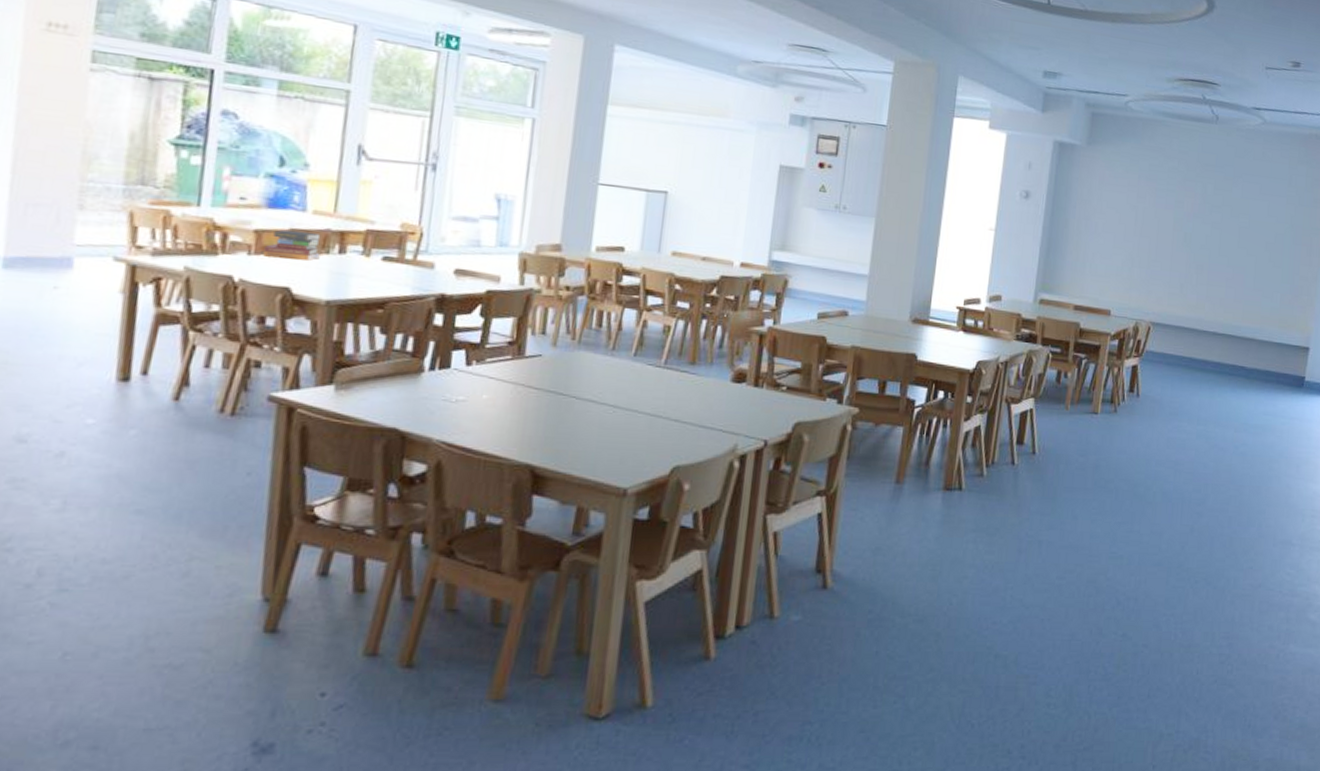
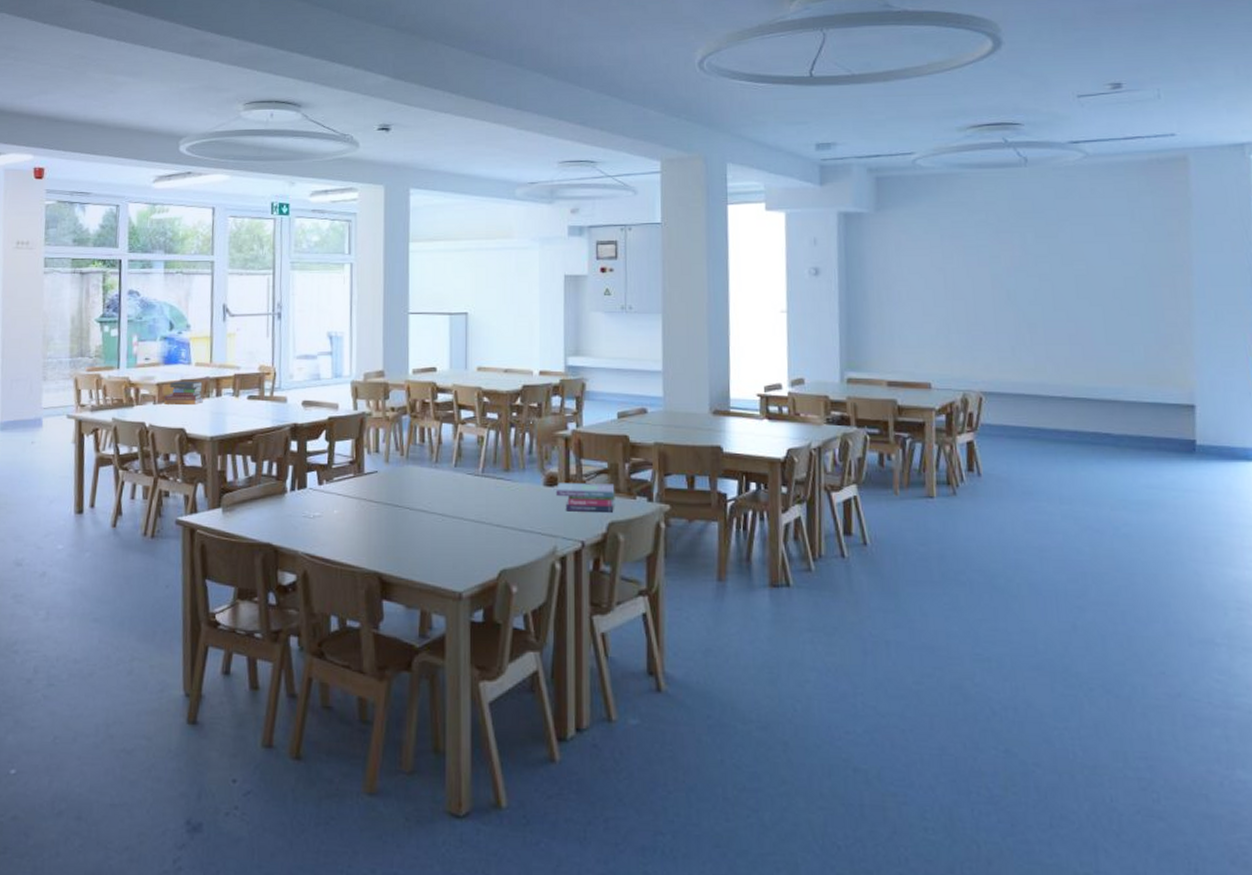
books: none [743,380,806,414] -> present [556,483,615,514]

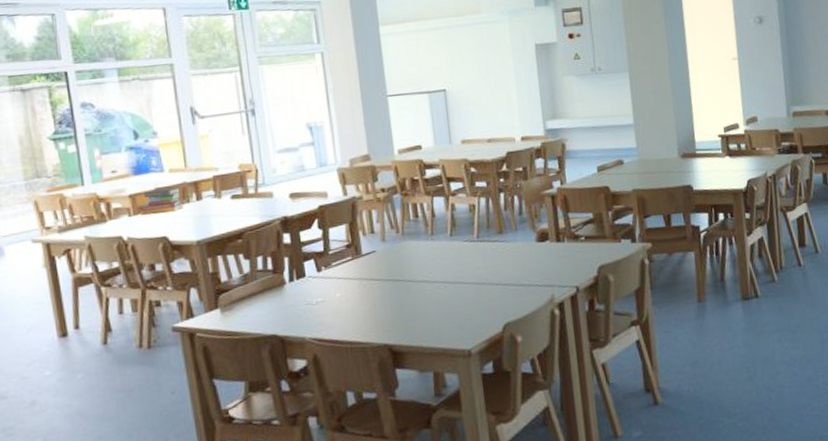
books: present [556,483,615,514] -> none [548,231,603,262]

